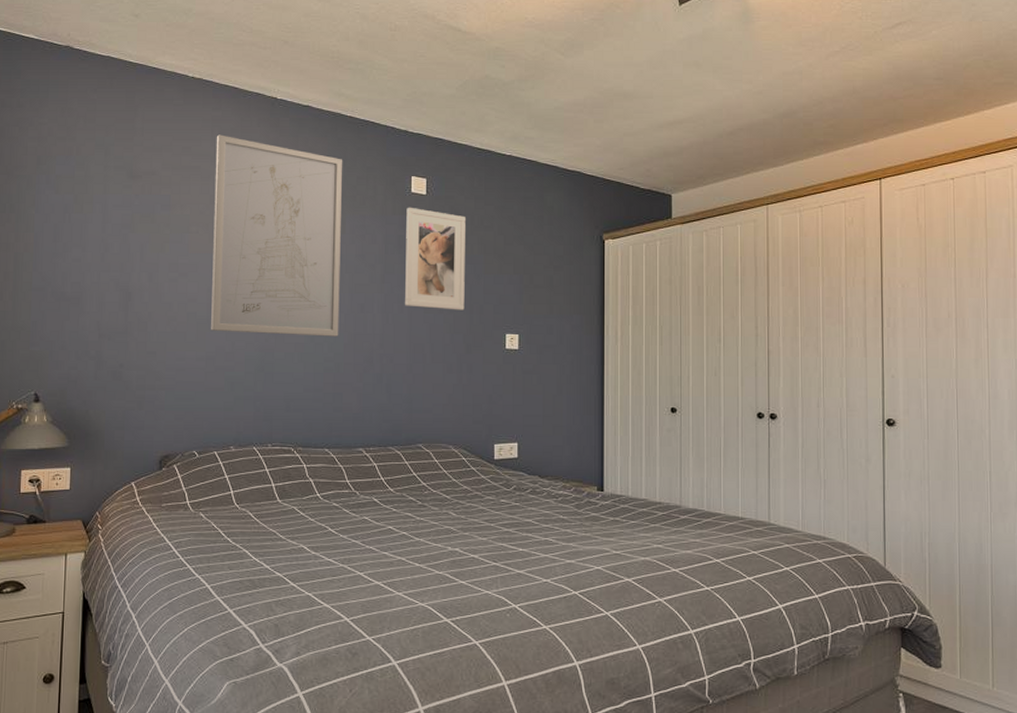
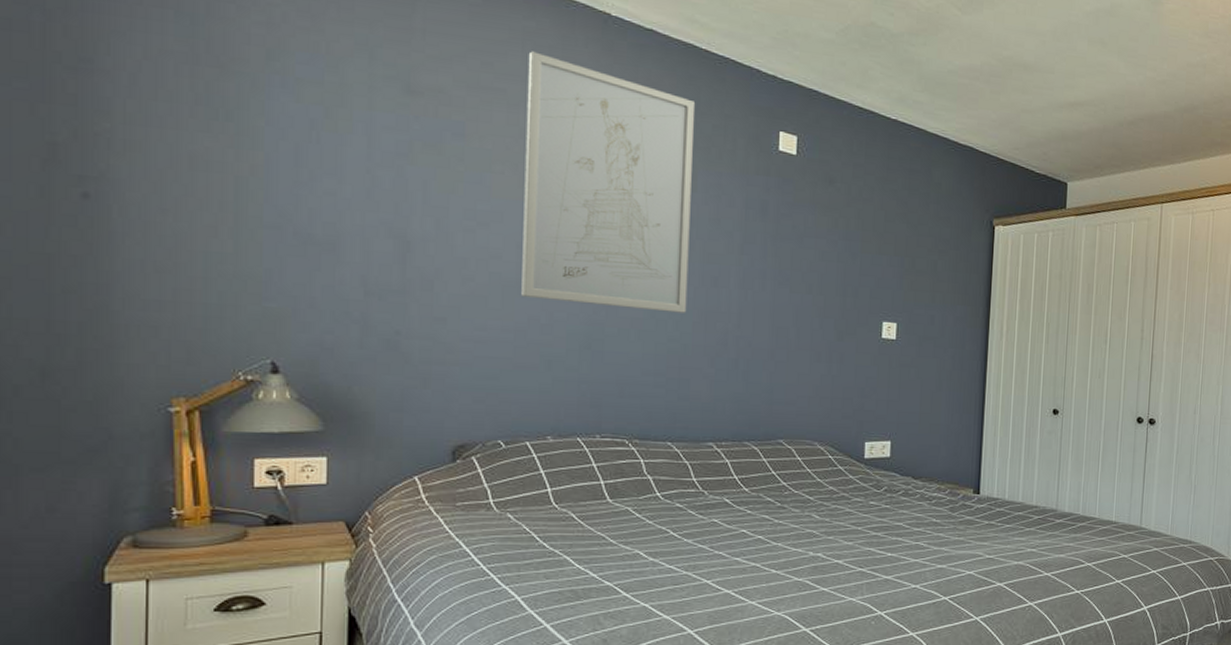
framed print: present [405,207,465,310] -> none [768,167,842,292]

